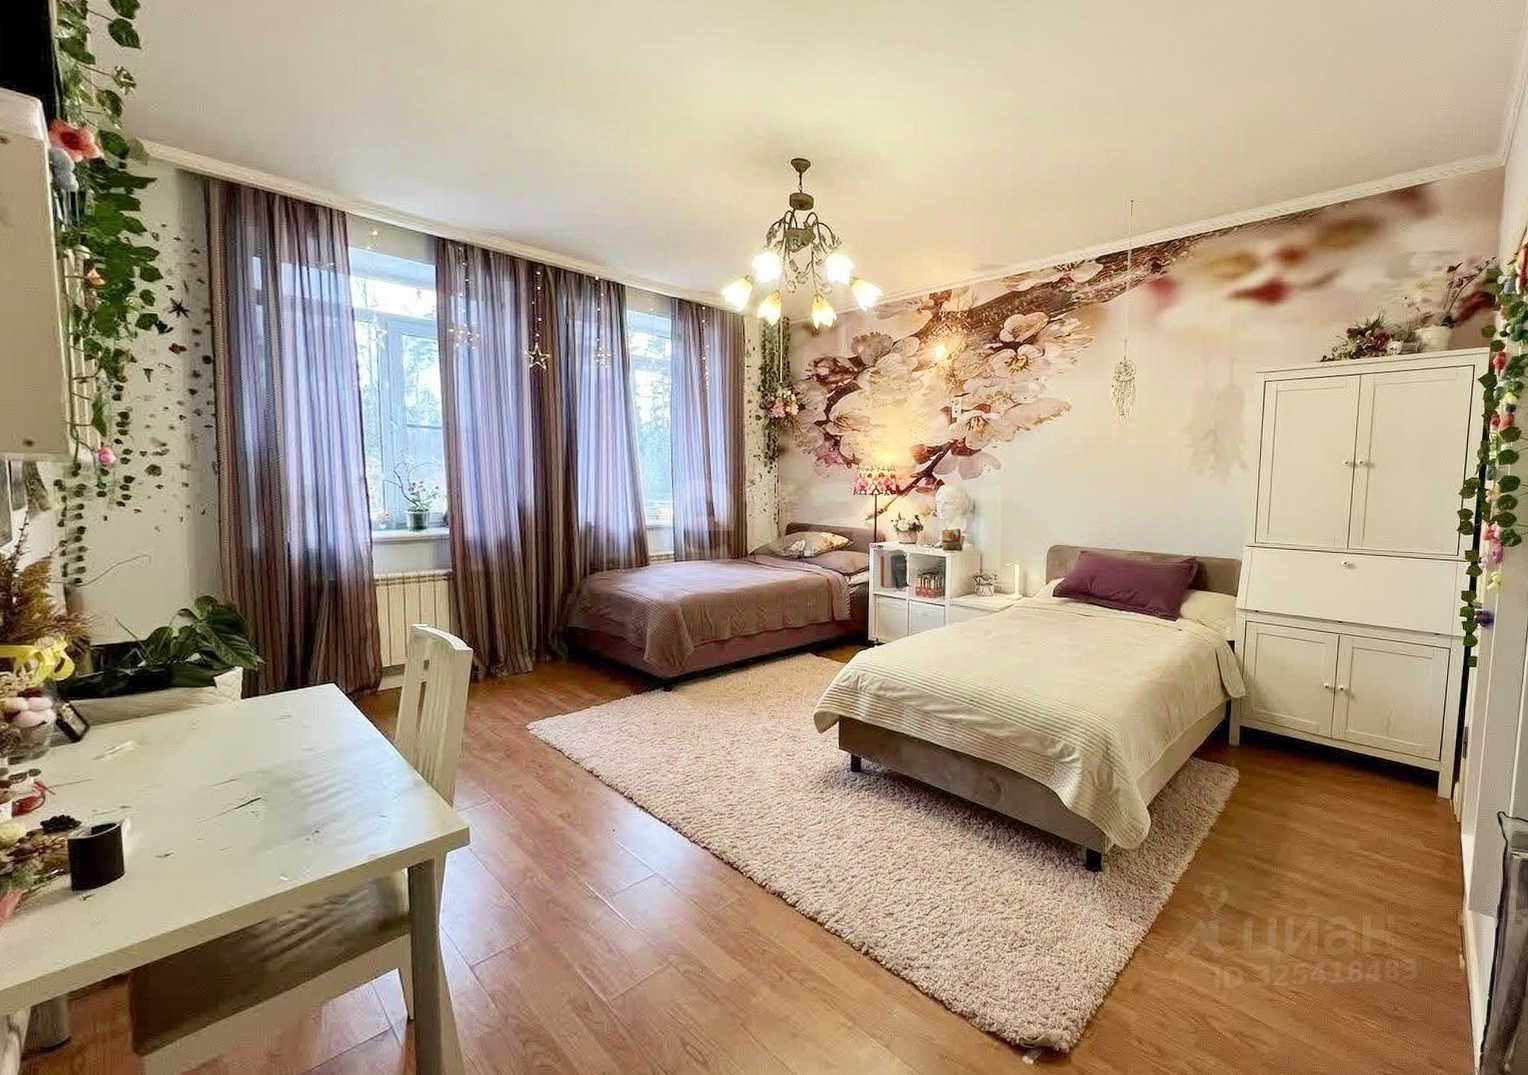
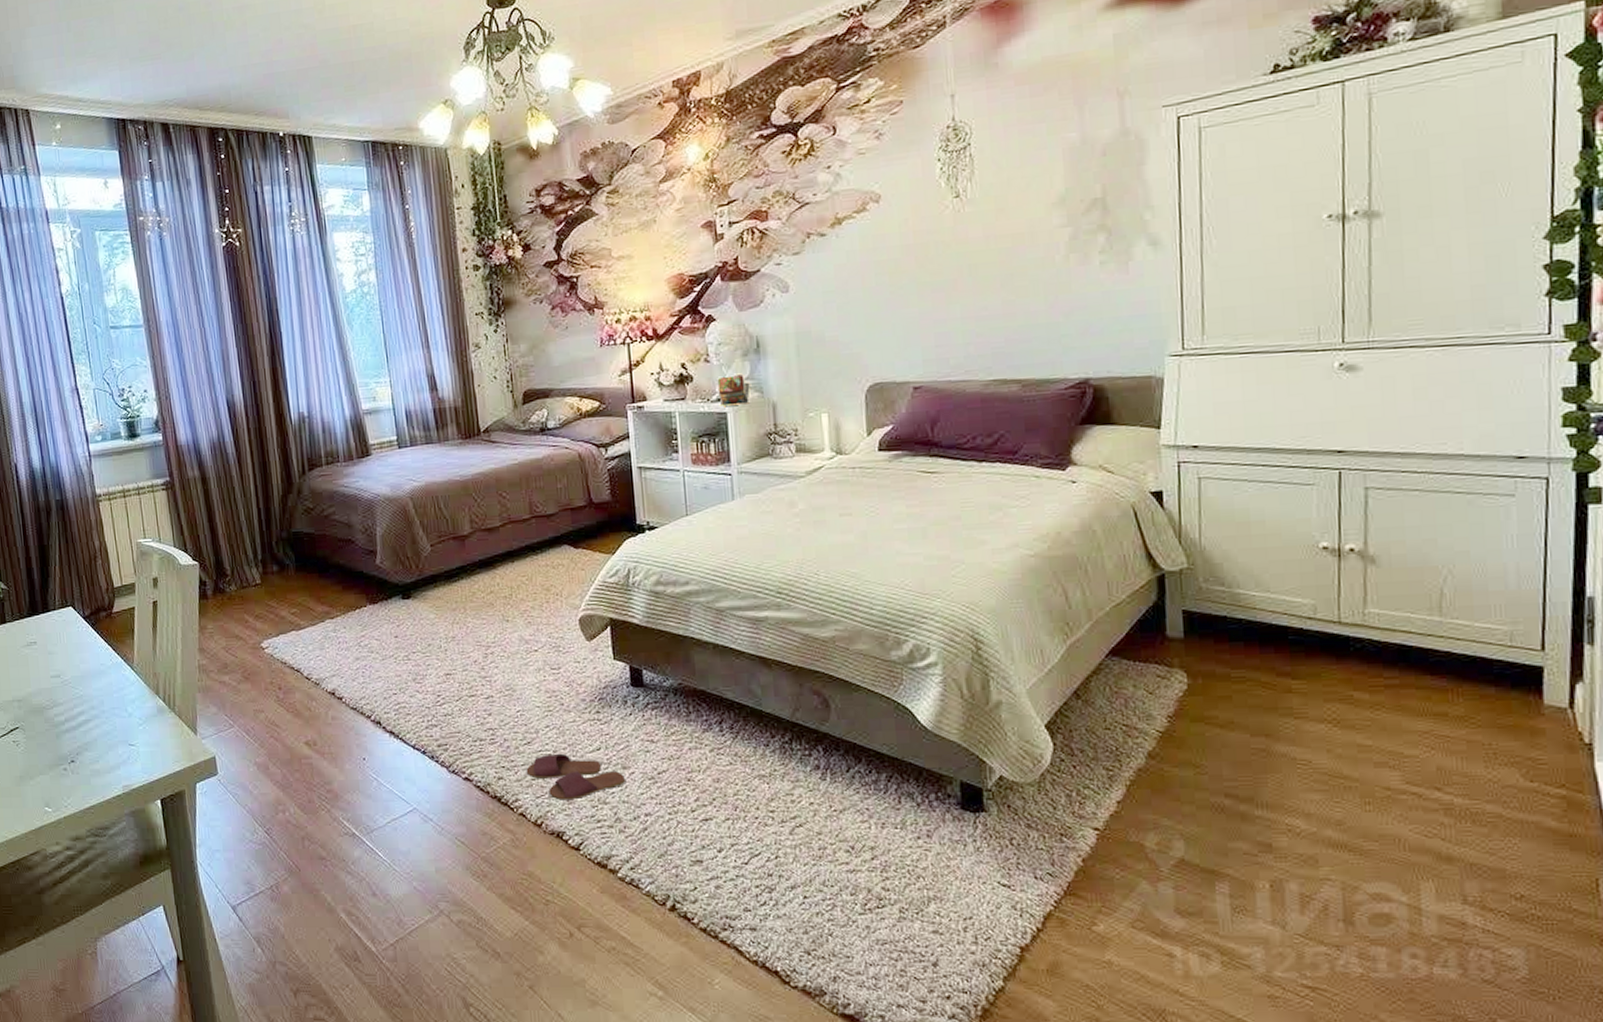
slippers: none [757,826,838,865] -> present [526,753,625,800]
books: present [880,548,912,589] -> none [642,407,686,458]

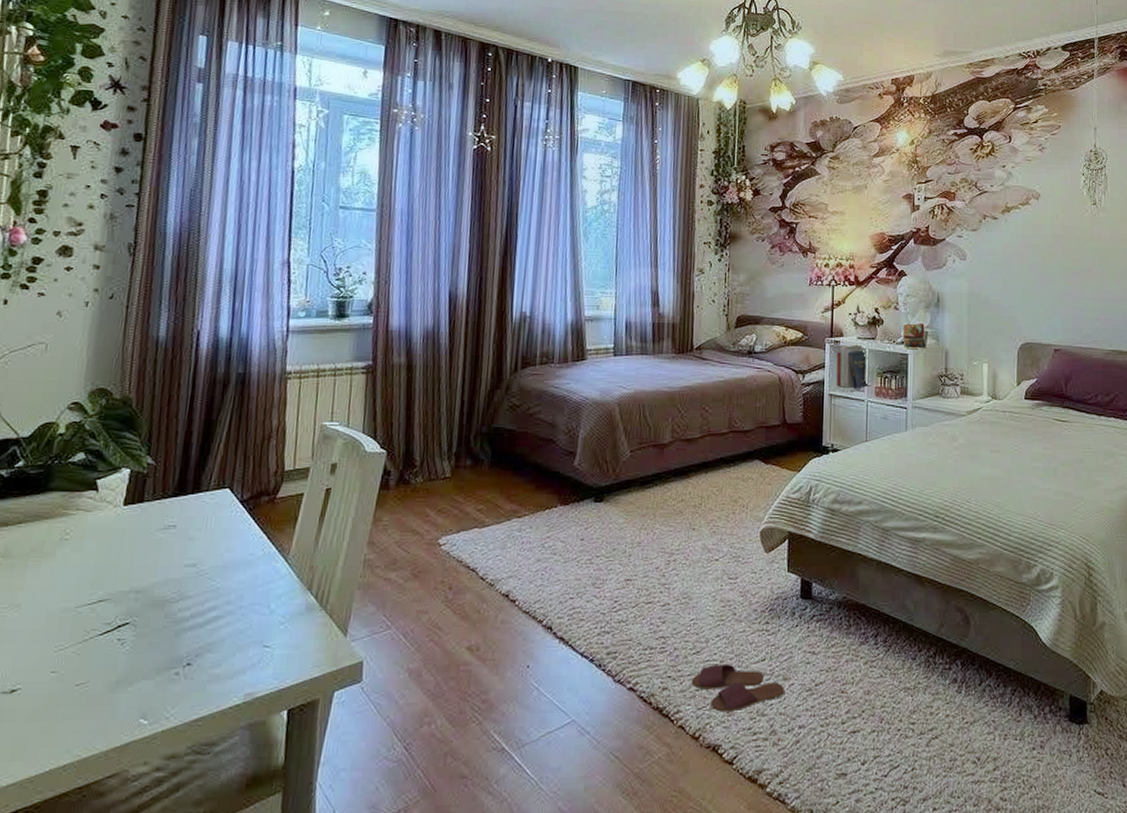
books: none [642,407,686,458] -> present [836,344,871,389]

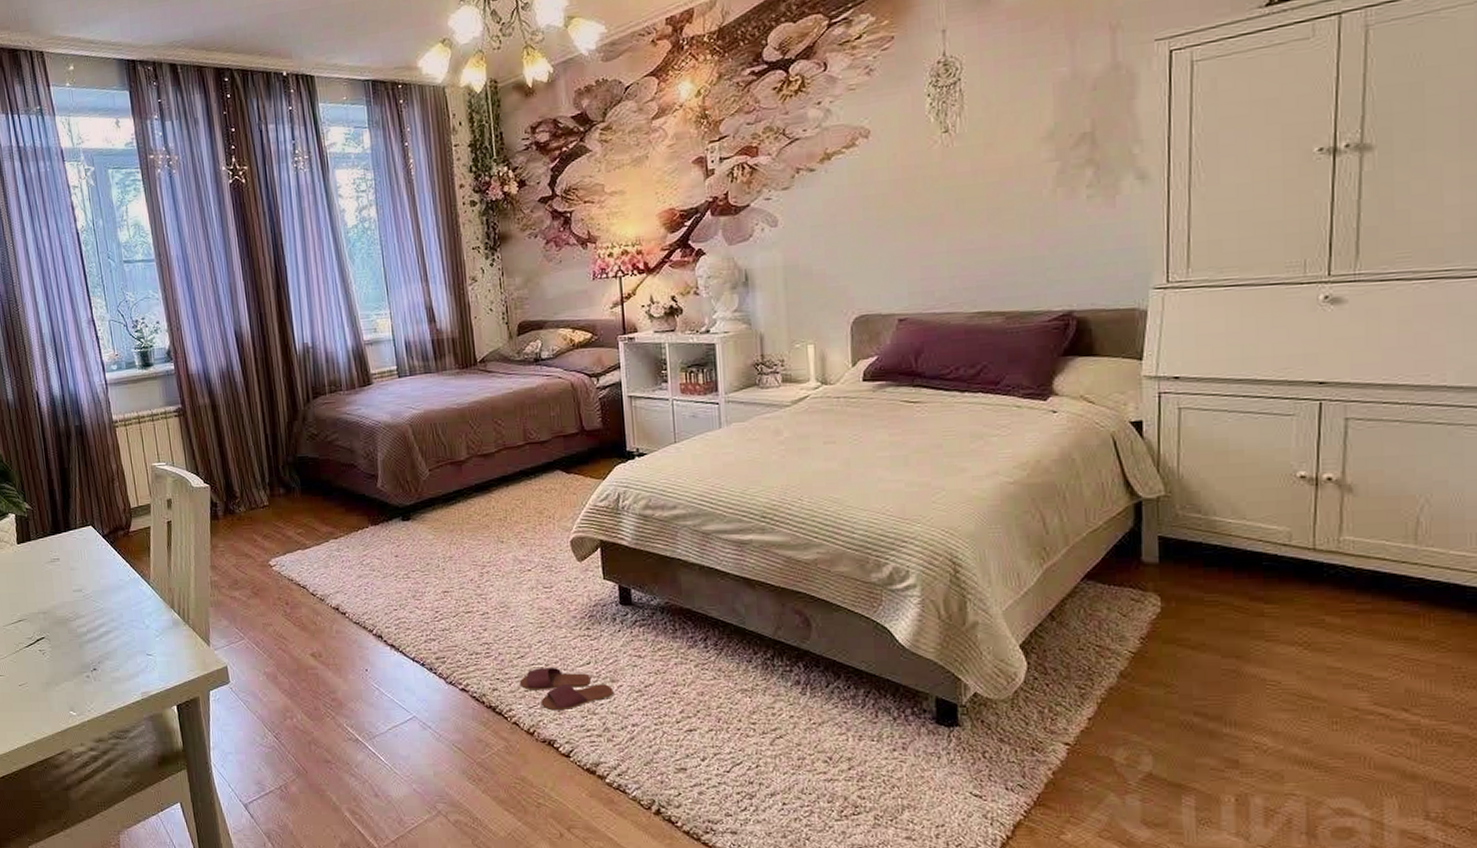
books: present [836,344,871,389] -> none [633,338,675,388]
decorative box: present [903,323,929,349] -> none [706,307,739,337]

